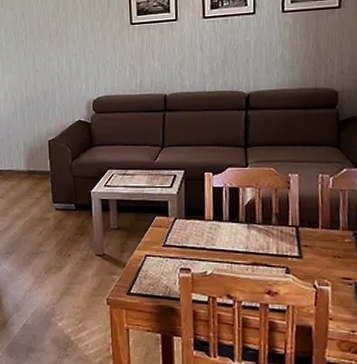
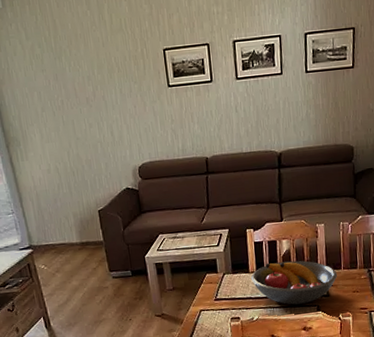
fruit bowl: none [207,211,314,263] -> present [251,260,338,305]

